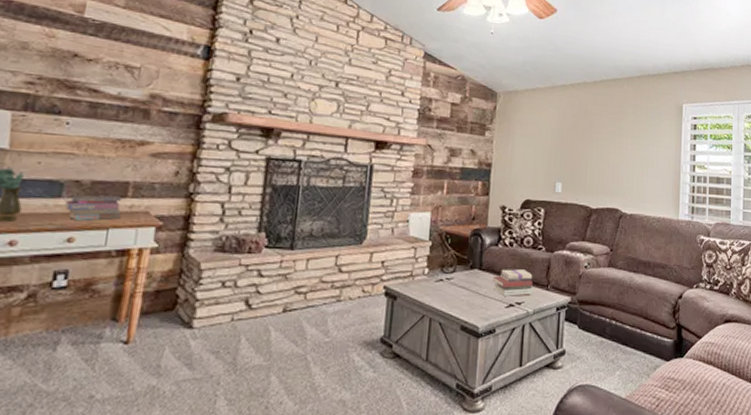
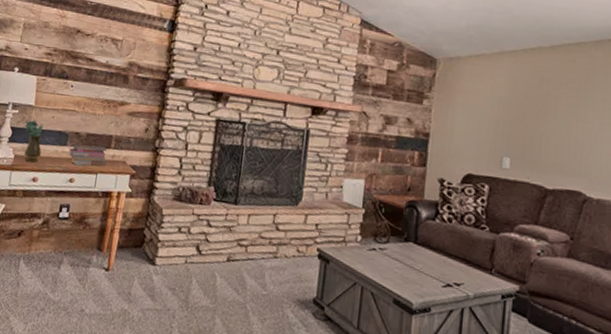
books: present [492,269,534,297] -> none [428,245,475,278]

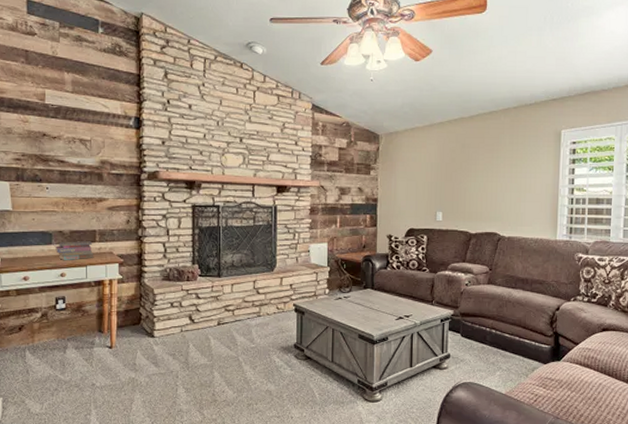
vase: present [24,118,43,163] -> none [5,223,27,264]

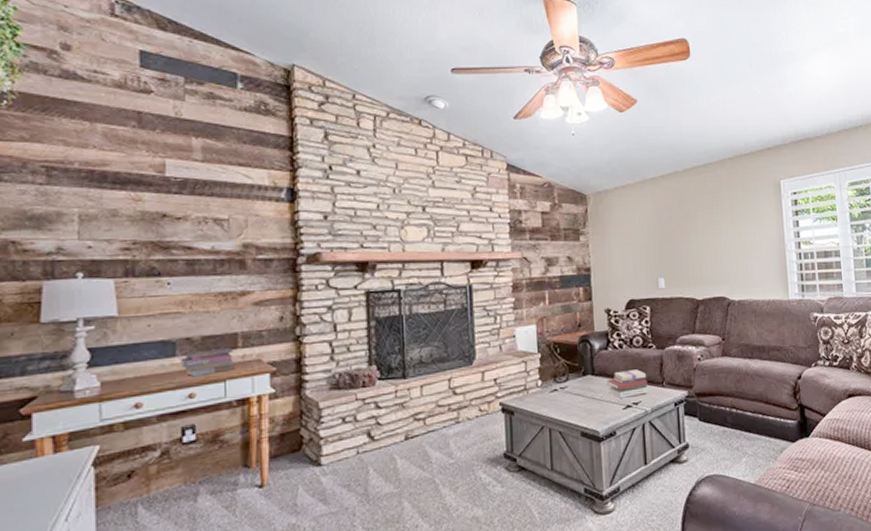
books: none [383,288,420,311] -> present [606,369,649,398]

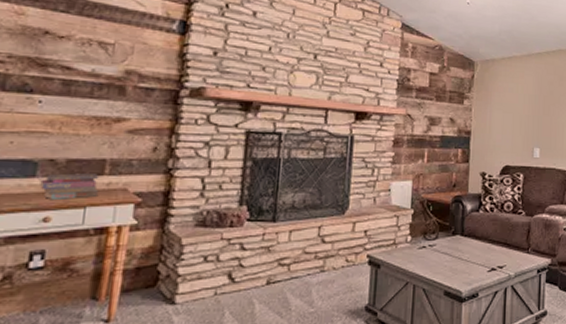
books: present [606,369,649,398] -> none [474,234,515,261]

